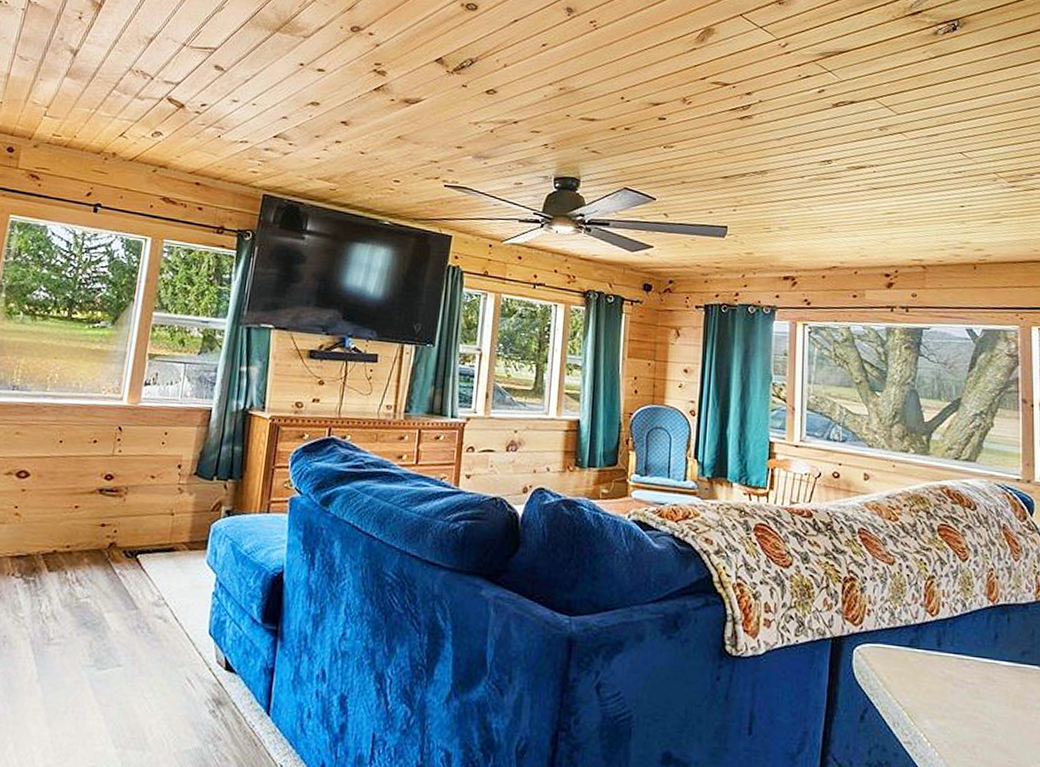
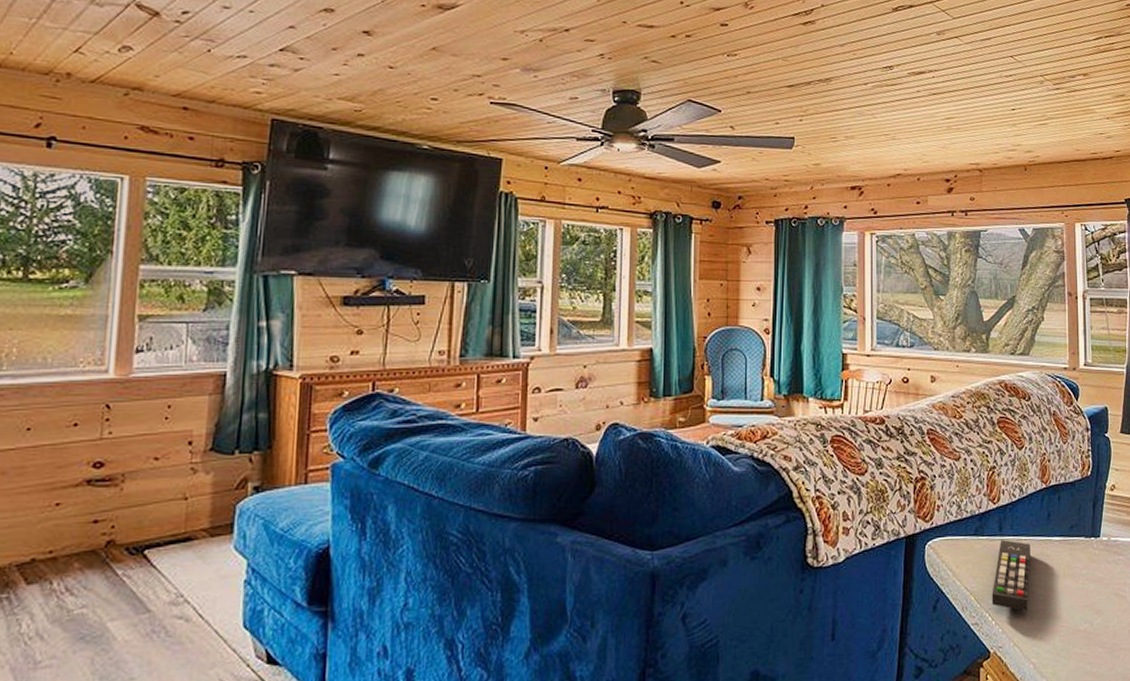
remote control: none [927,656,974,738] -> present [992,540,1030,611]

